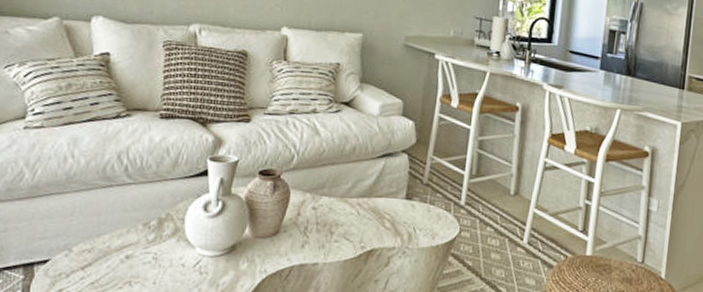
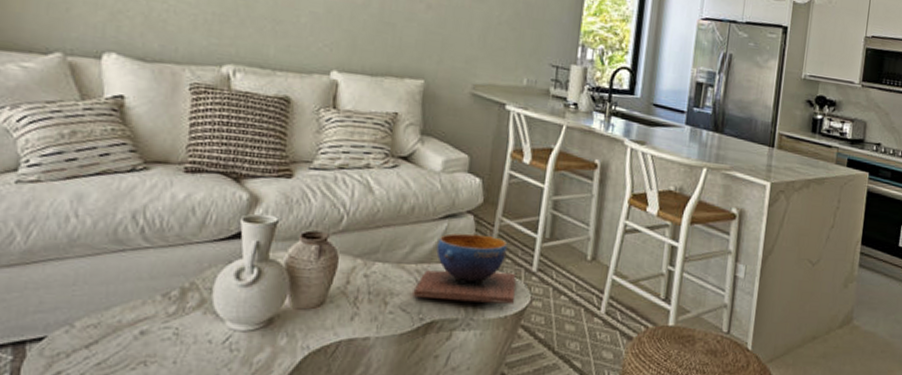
decorative bowl: none [355,170,447,235] -> present [412,233,517,304]

